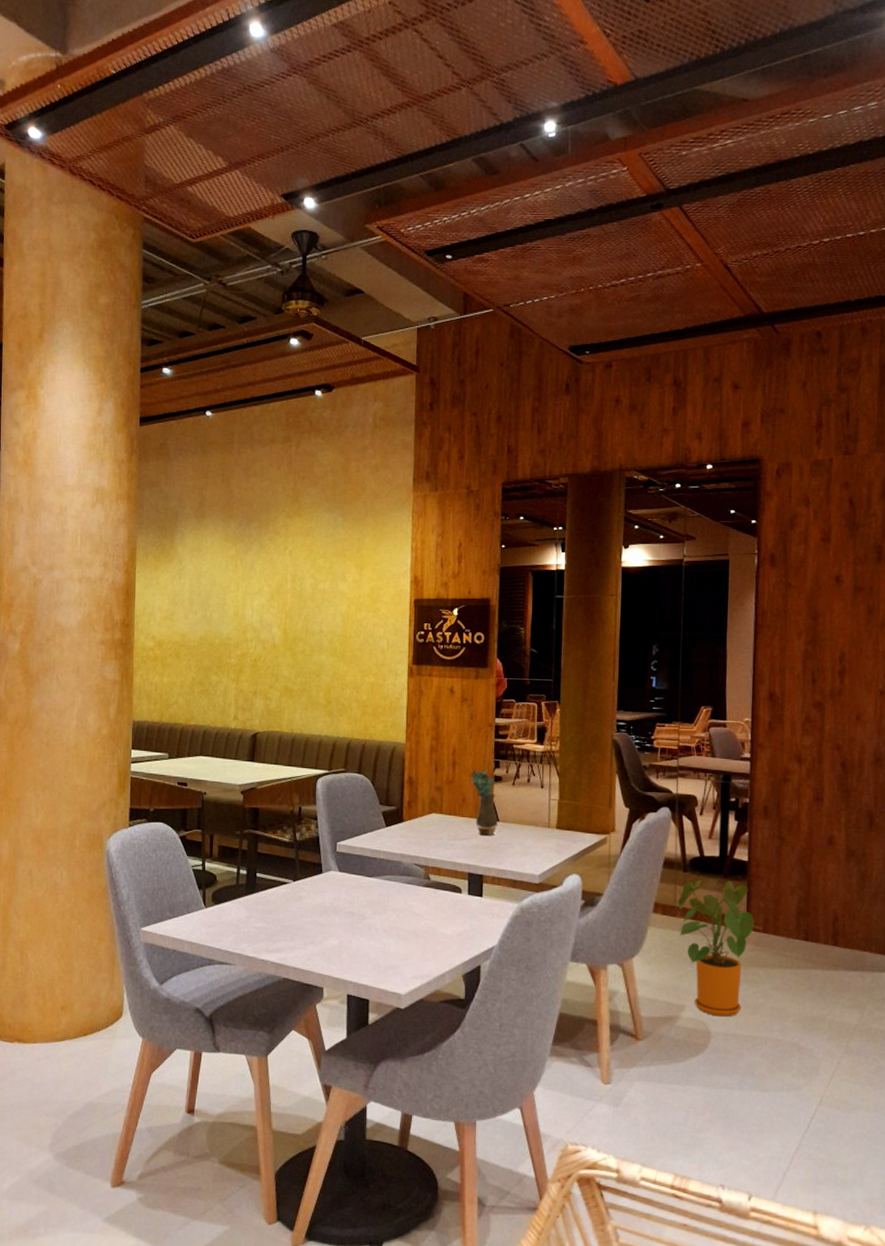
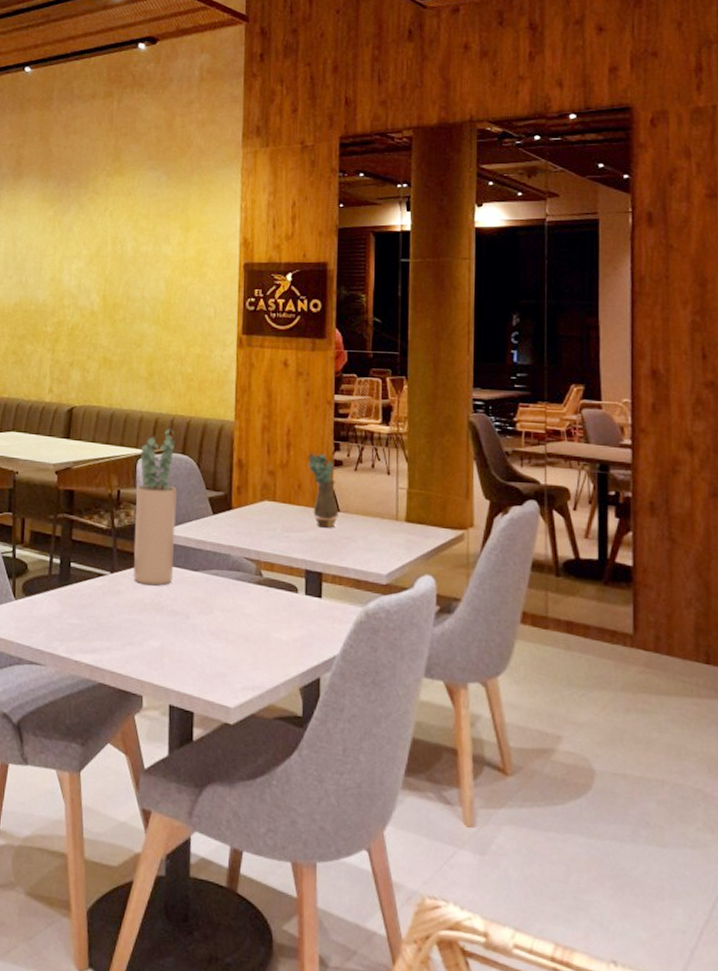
vase: none [313,744,353,891] -> present [133,421,177,586]
house plant: present [677,880,763,1017] -> none [549,587,653,753]

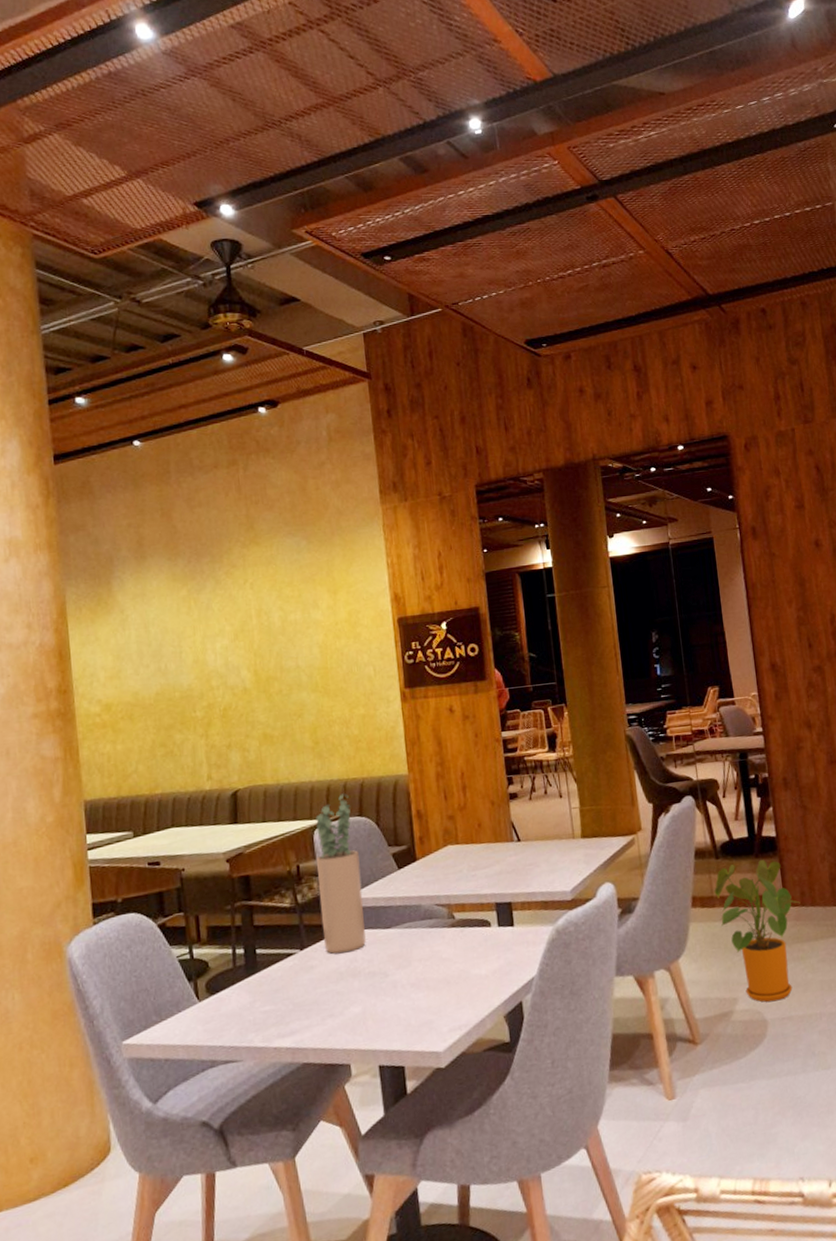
vase: present [307,450,339,528] -> none [484,789,520,860]
house plant: none [549,587,653,753] -> present [714,859,800,1002]

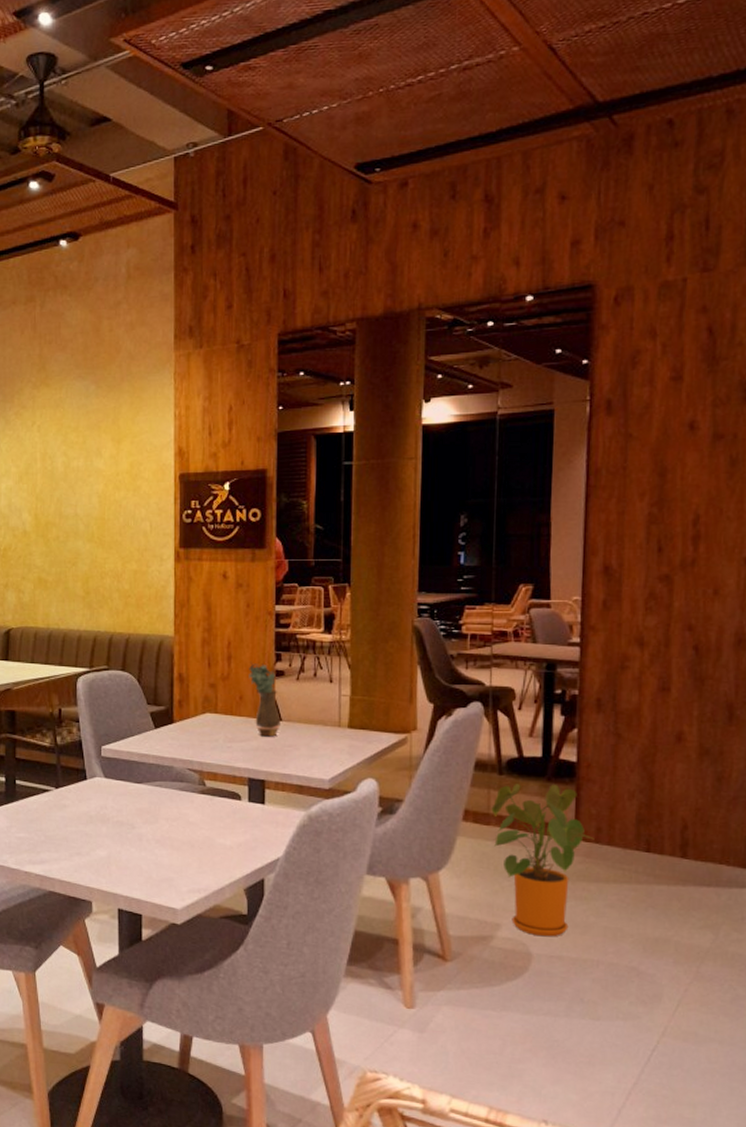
vase: present [316,785,366,954] -> none [77,638,118,799]
vase: none [484,789,520,860] -> present [249,662,281,737]

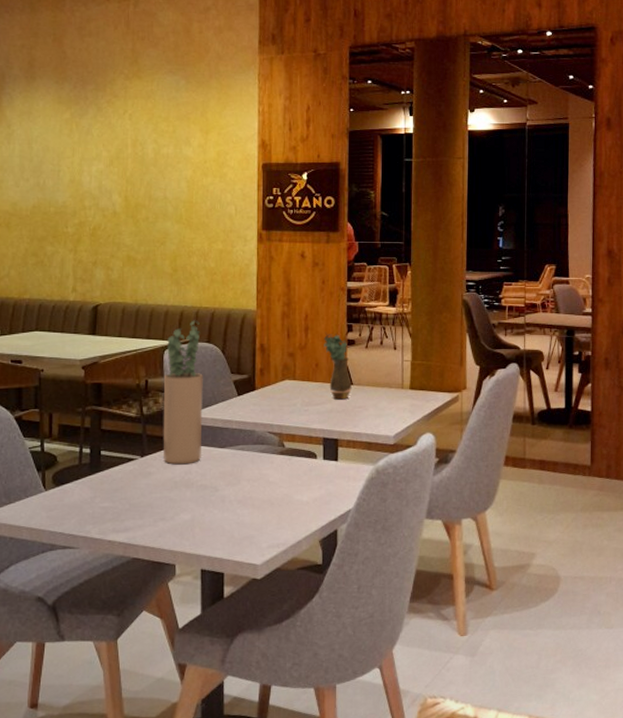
vase: none [77,638,118,799] -> present [163,313,203,465]
house plant: present [491,784,594,937] -> none [527,430,606,561]

